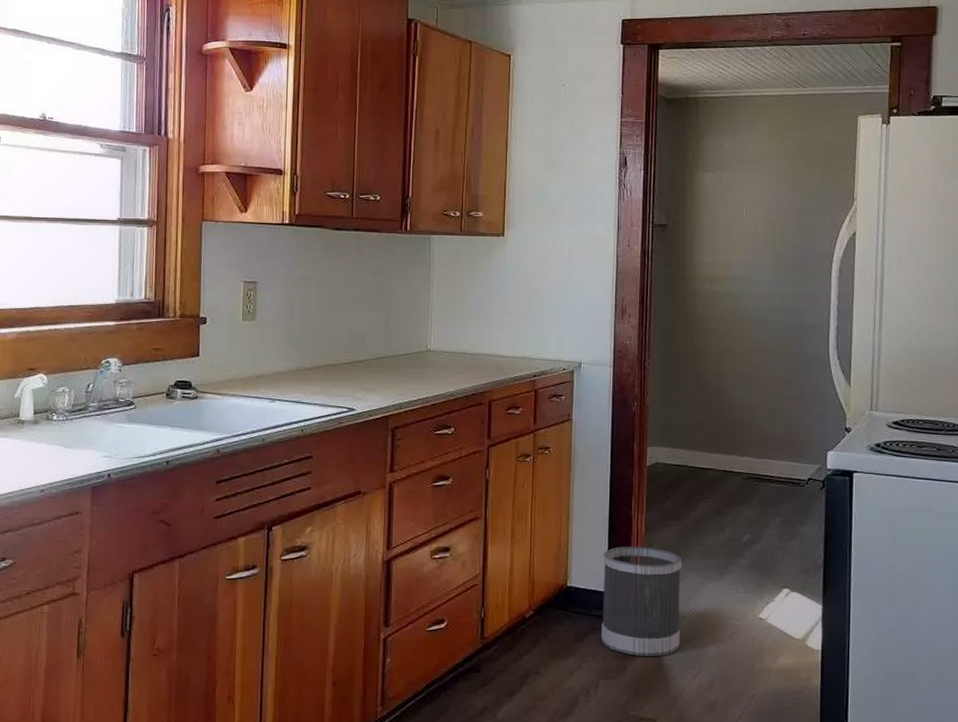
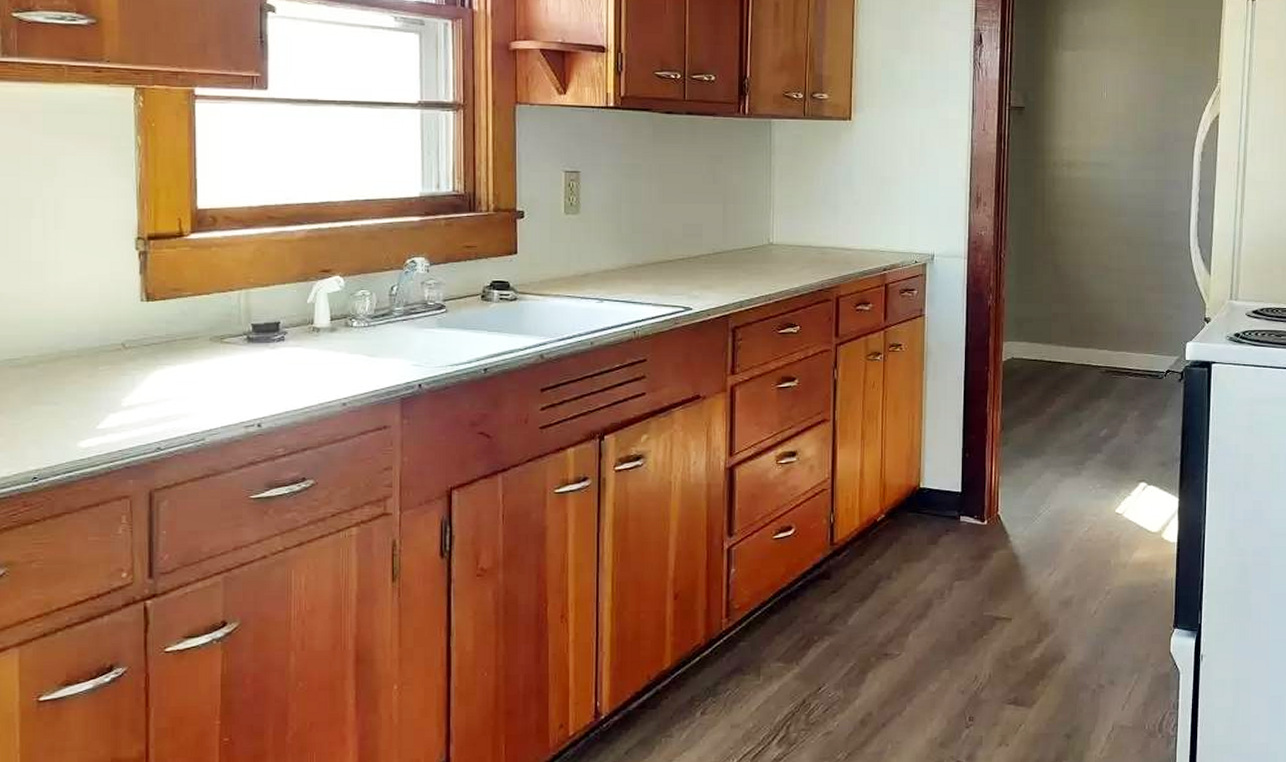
wastebasket: present [601,547,683,656] -> none [955,445,1039,556]

